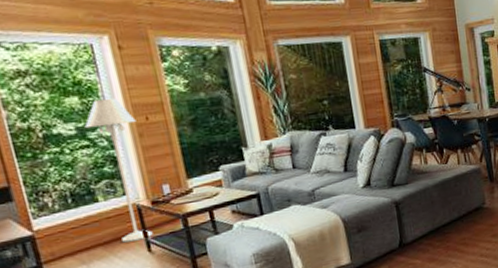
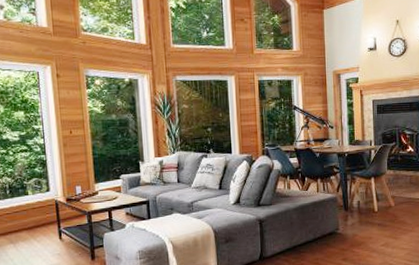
floor lamp: present [84,98,153,243] -> none [25,114,65,230]

